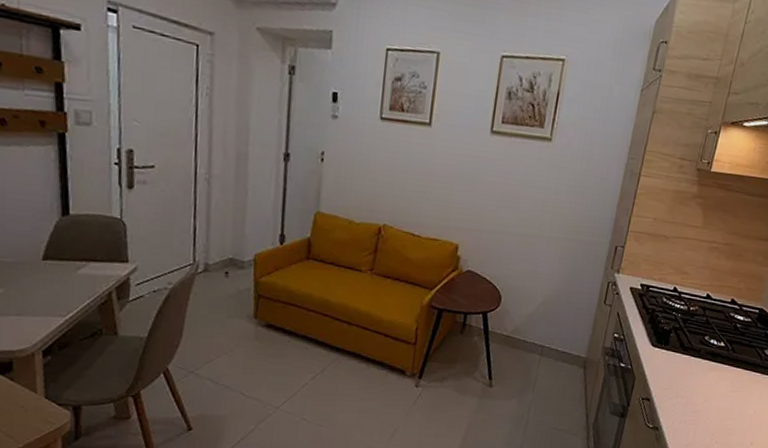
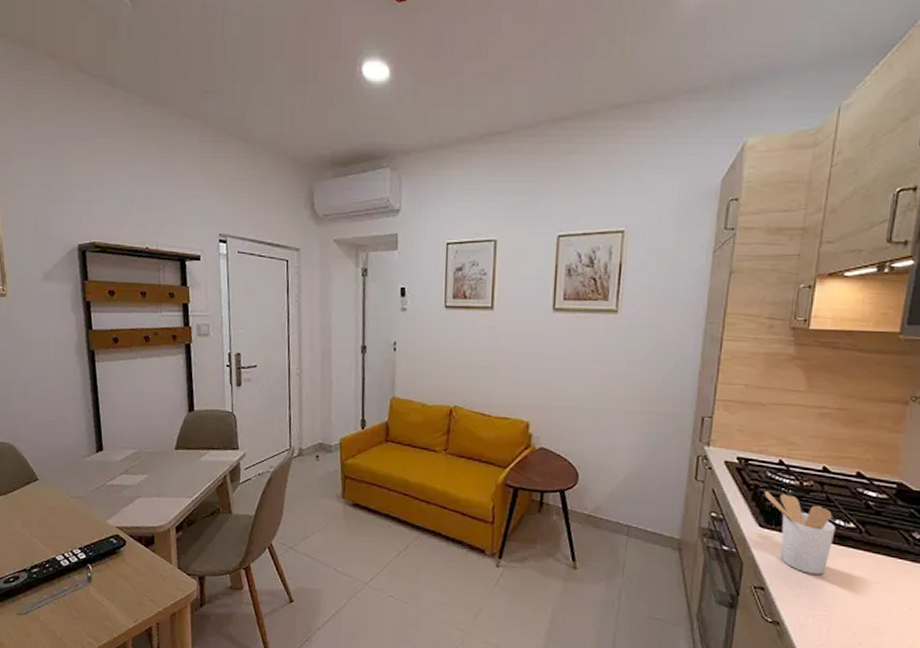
utensil holder: none [659,314,710,386] -> present [764,490,836,575]

